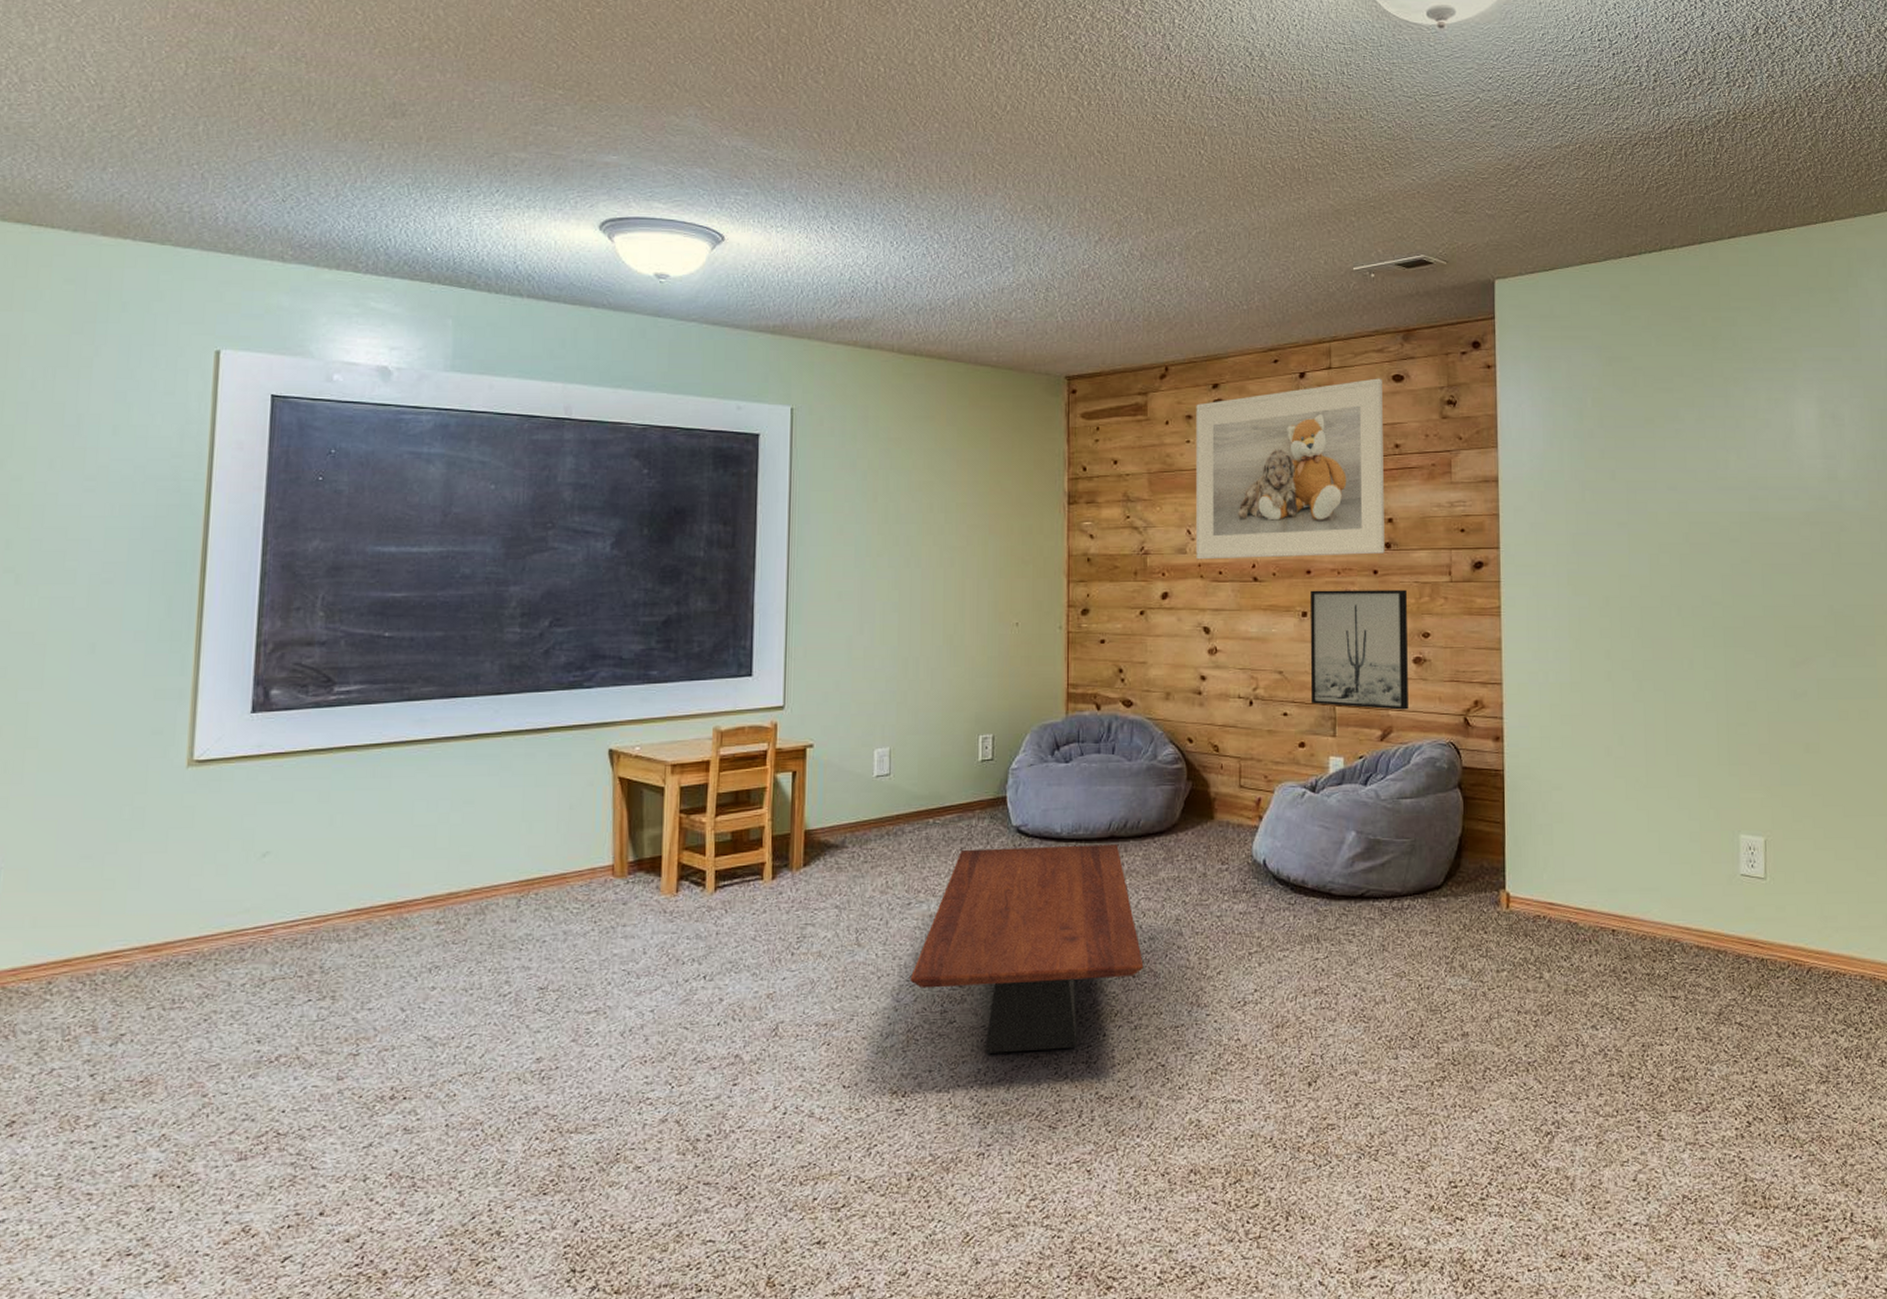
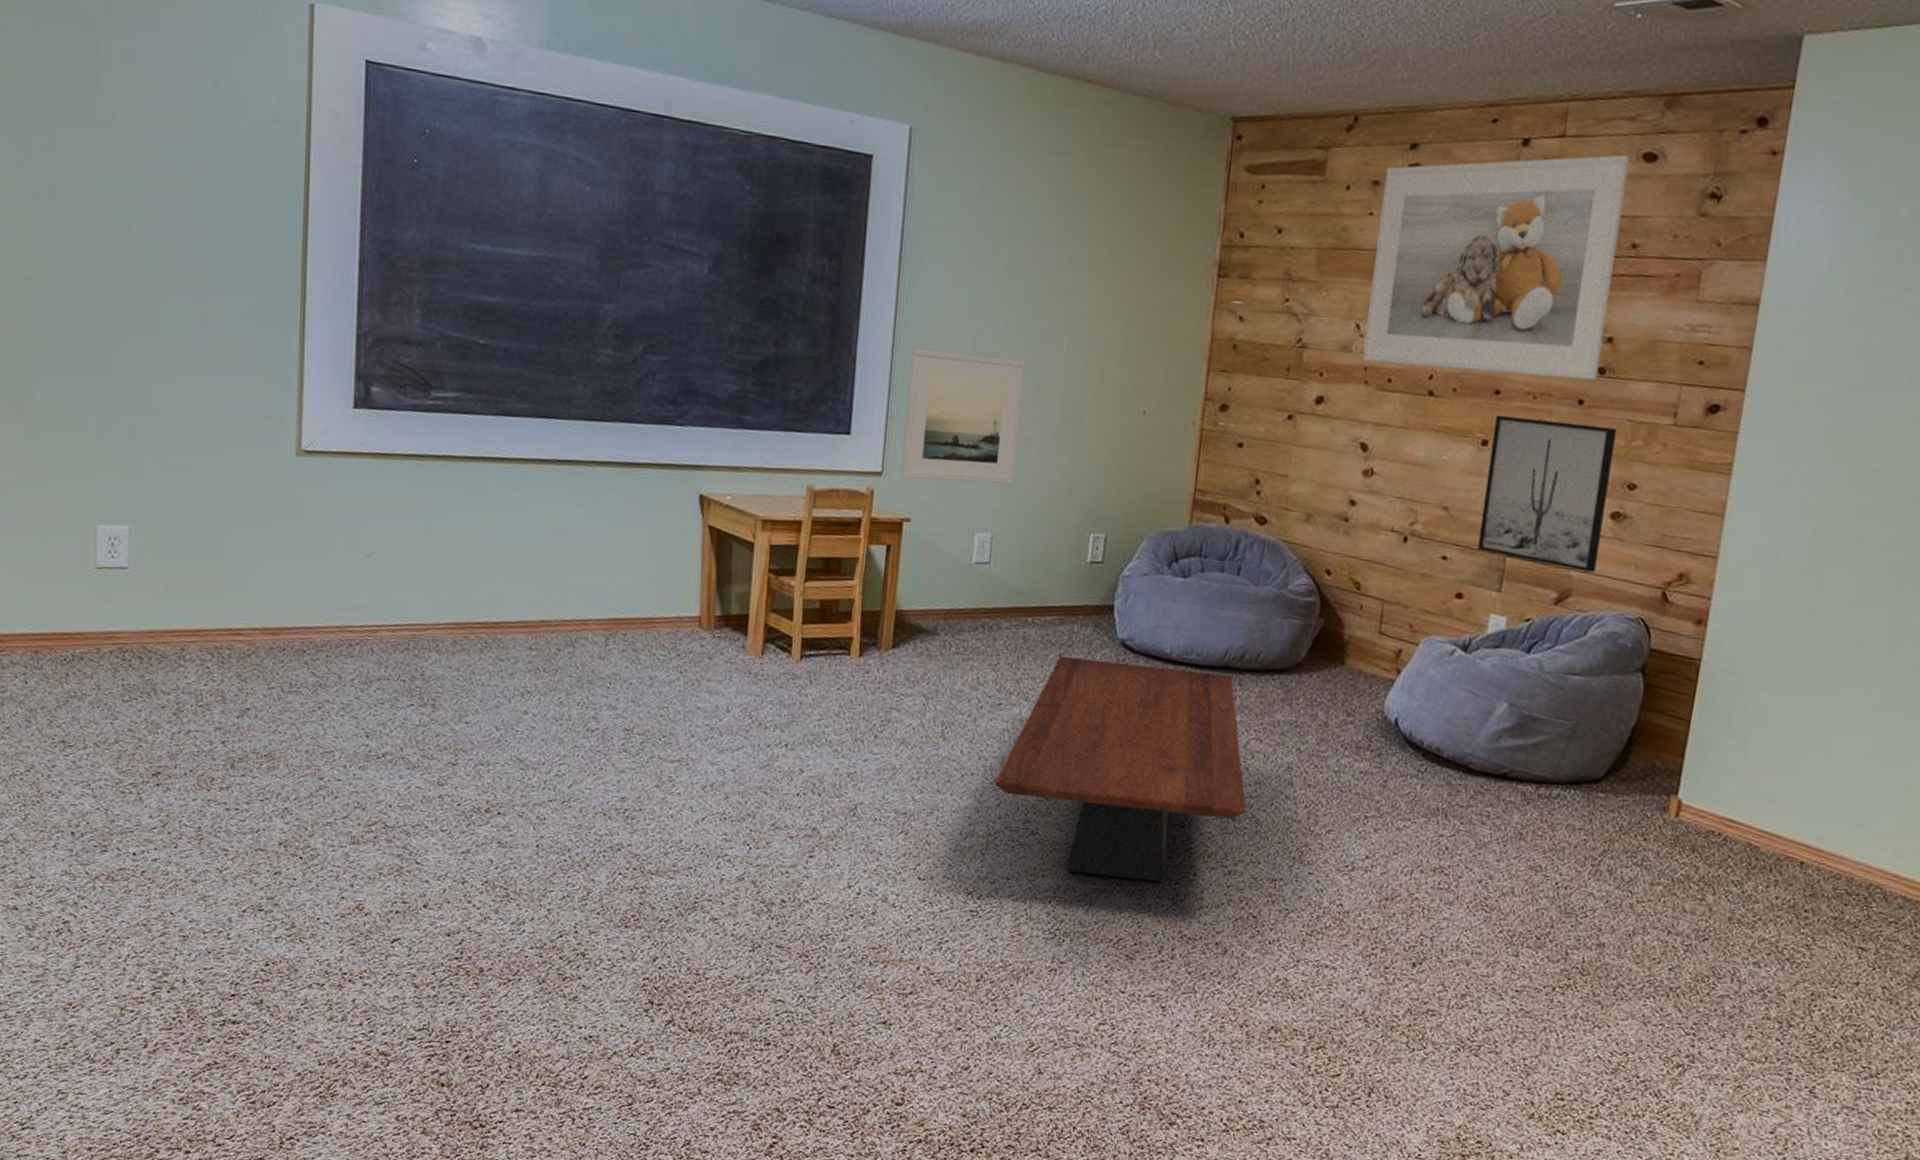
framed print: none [801,592,908,709] -> present [900,347,1025,485]

